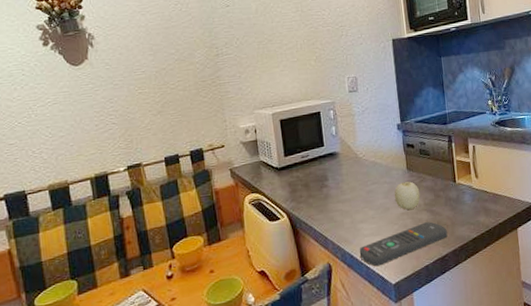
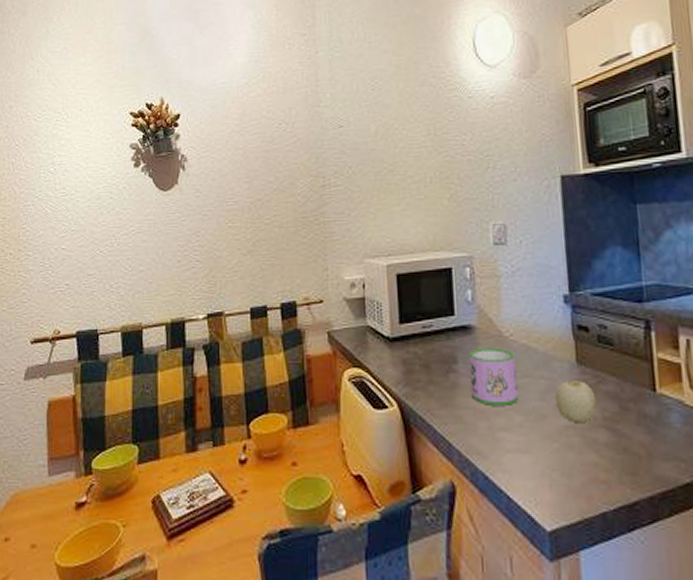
mug: none [336,166,371,207] -> present [469,348,519,405]
remote control: present [359,221,448,267] -> none [497,446,640,500]

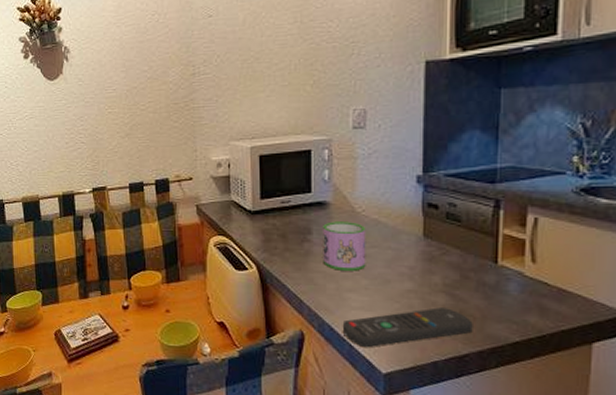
remote control: none [497,446,640,500] -> present [342,307,473,348]
fruit: present [554,381,597,422] -> none [399,252,439,287]

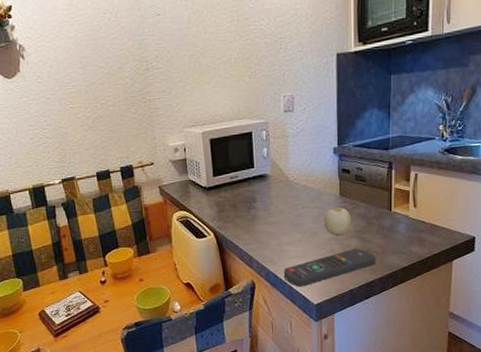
mug: present [323,221,366,271] -> none [265,189,299,229]
fruit: none [399,252,439,287] -> present [323,207,351,235]

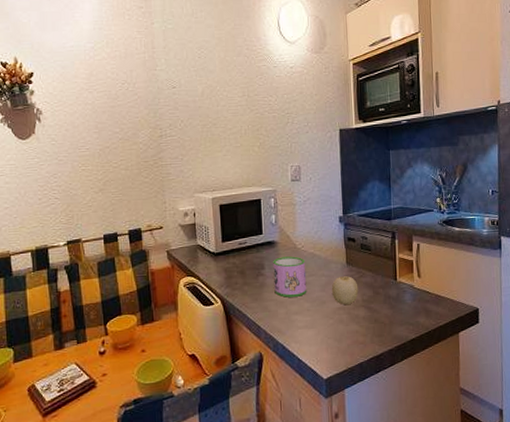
mug: none [265,189,299,229] -> present [273,256,307,298]
remote control: present [283,248,376,287] -> none [292,319,385,360]

